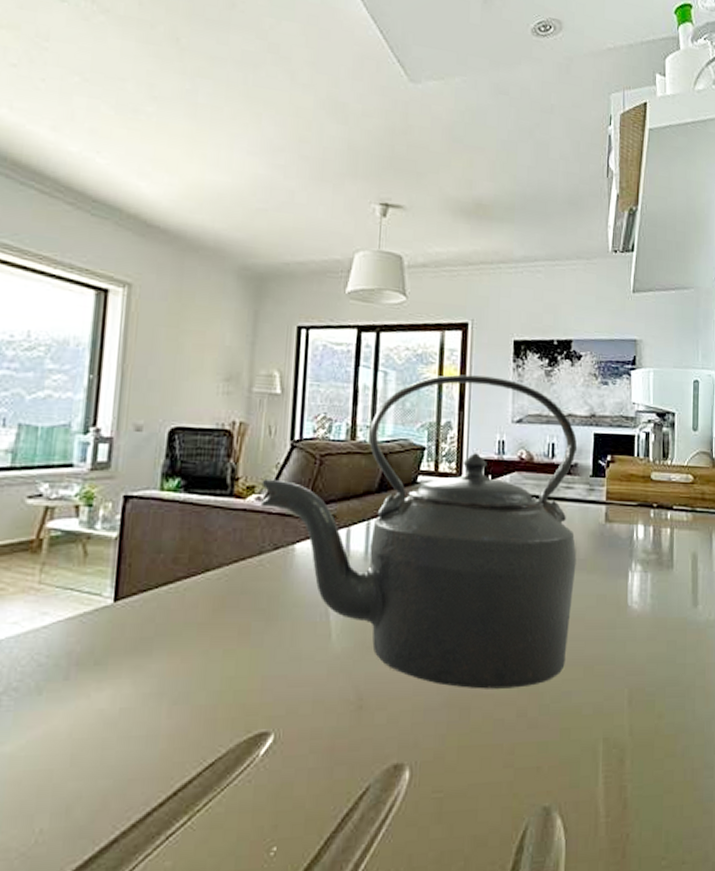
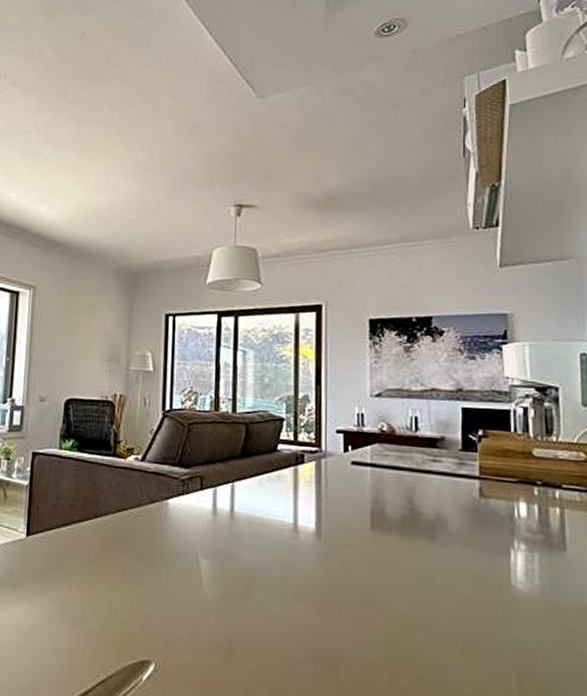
kettle: present [260,374,578,689] -> none [138,352,448,655]

